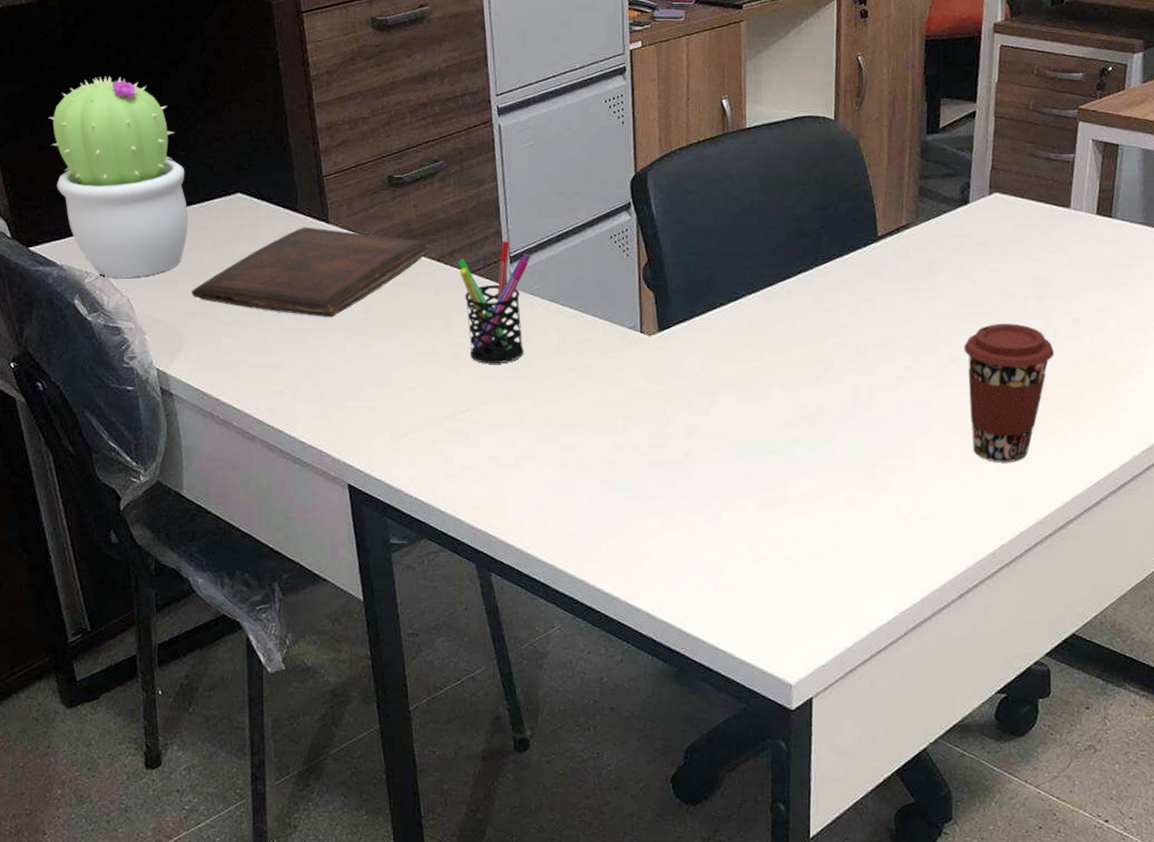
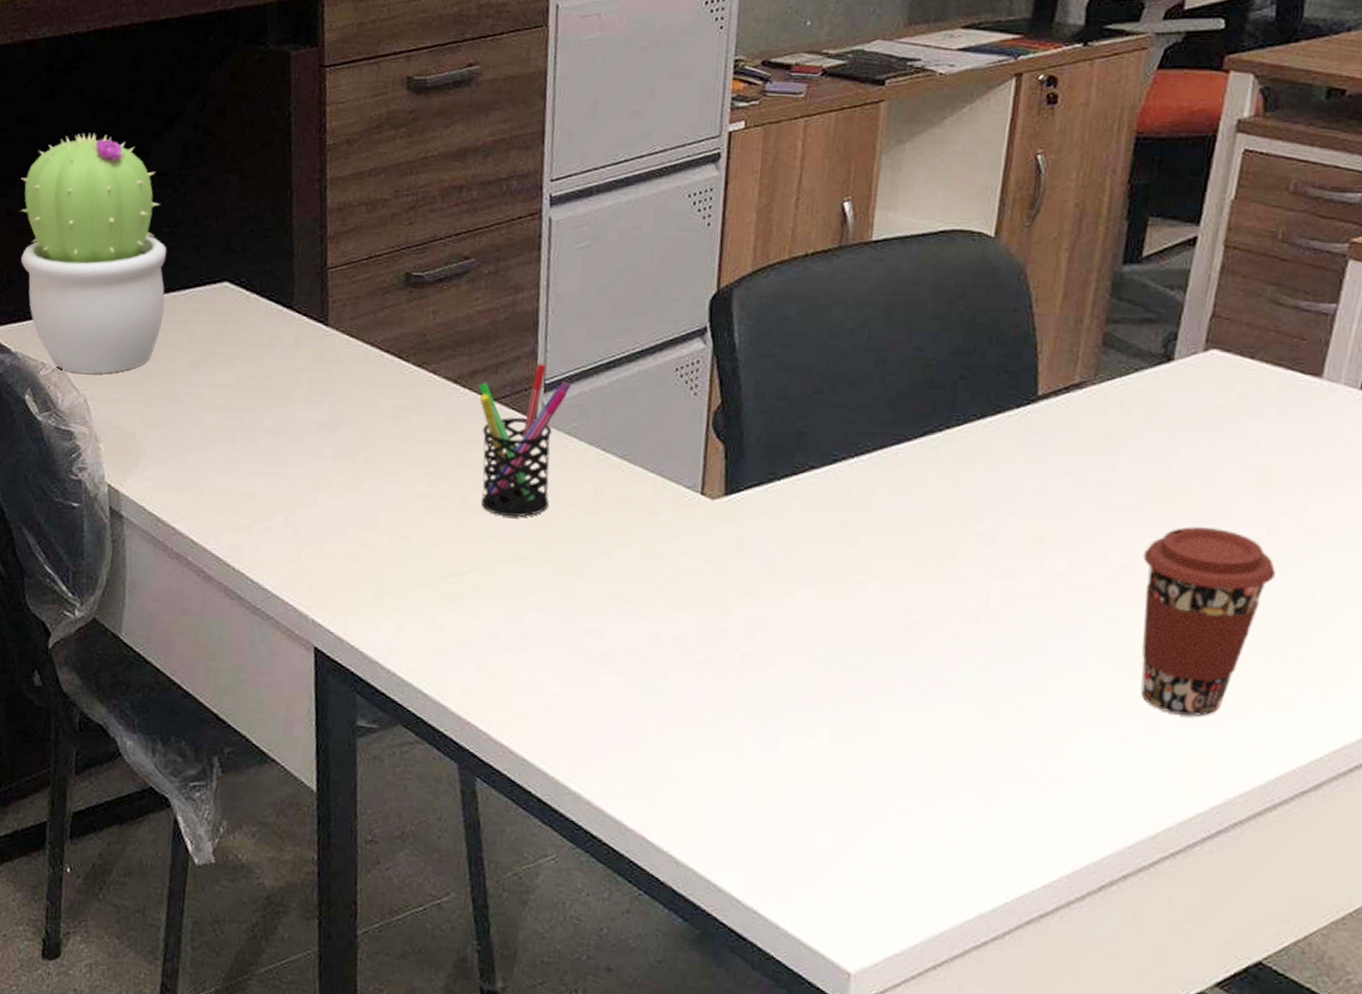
book: present [192,227,430,318] -> none [158,328,447,441]

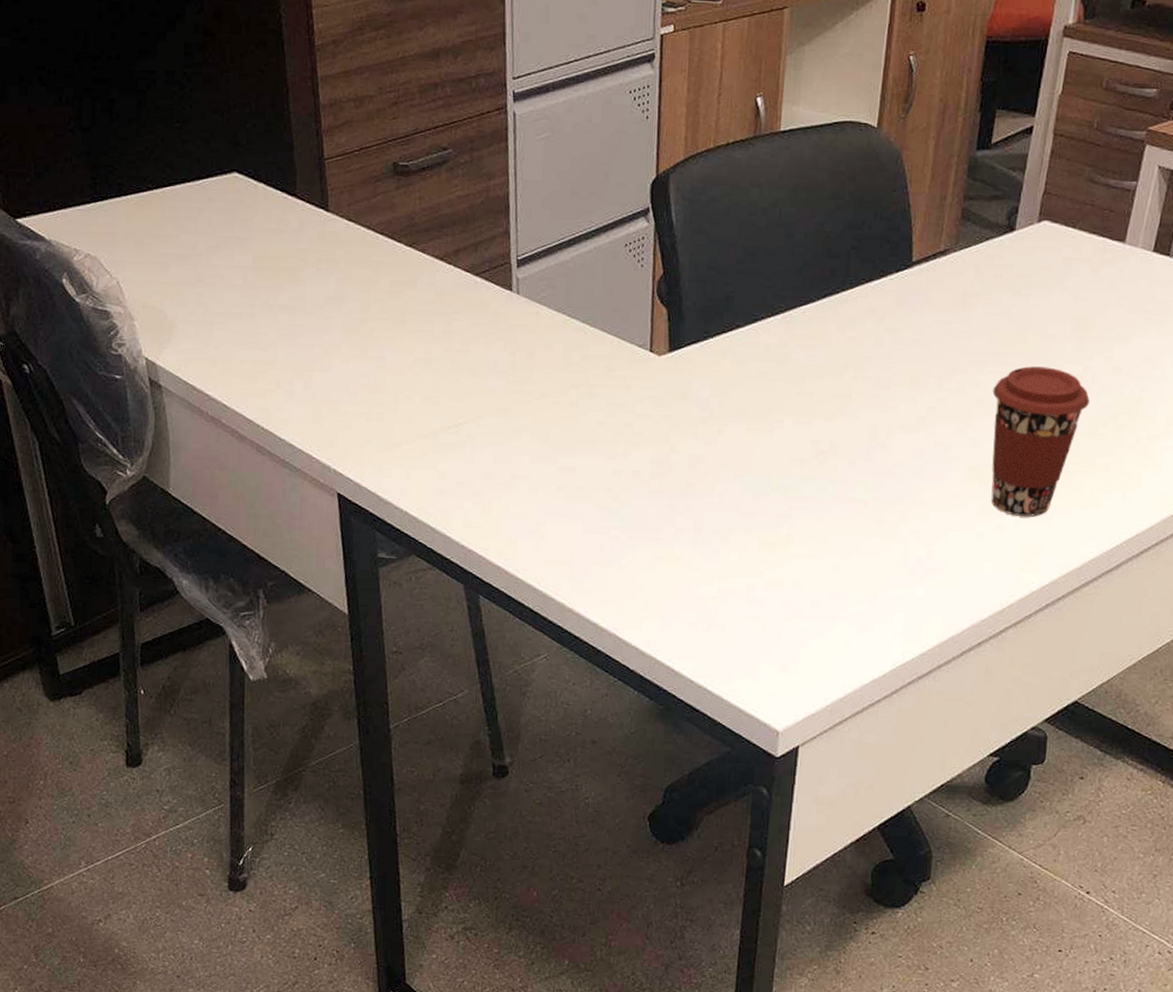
flowerpot: present [20,132,167,374] -> none [38,33,182,259]
pen holder: present [478,363,572,517] -> none [462,242,540,376]

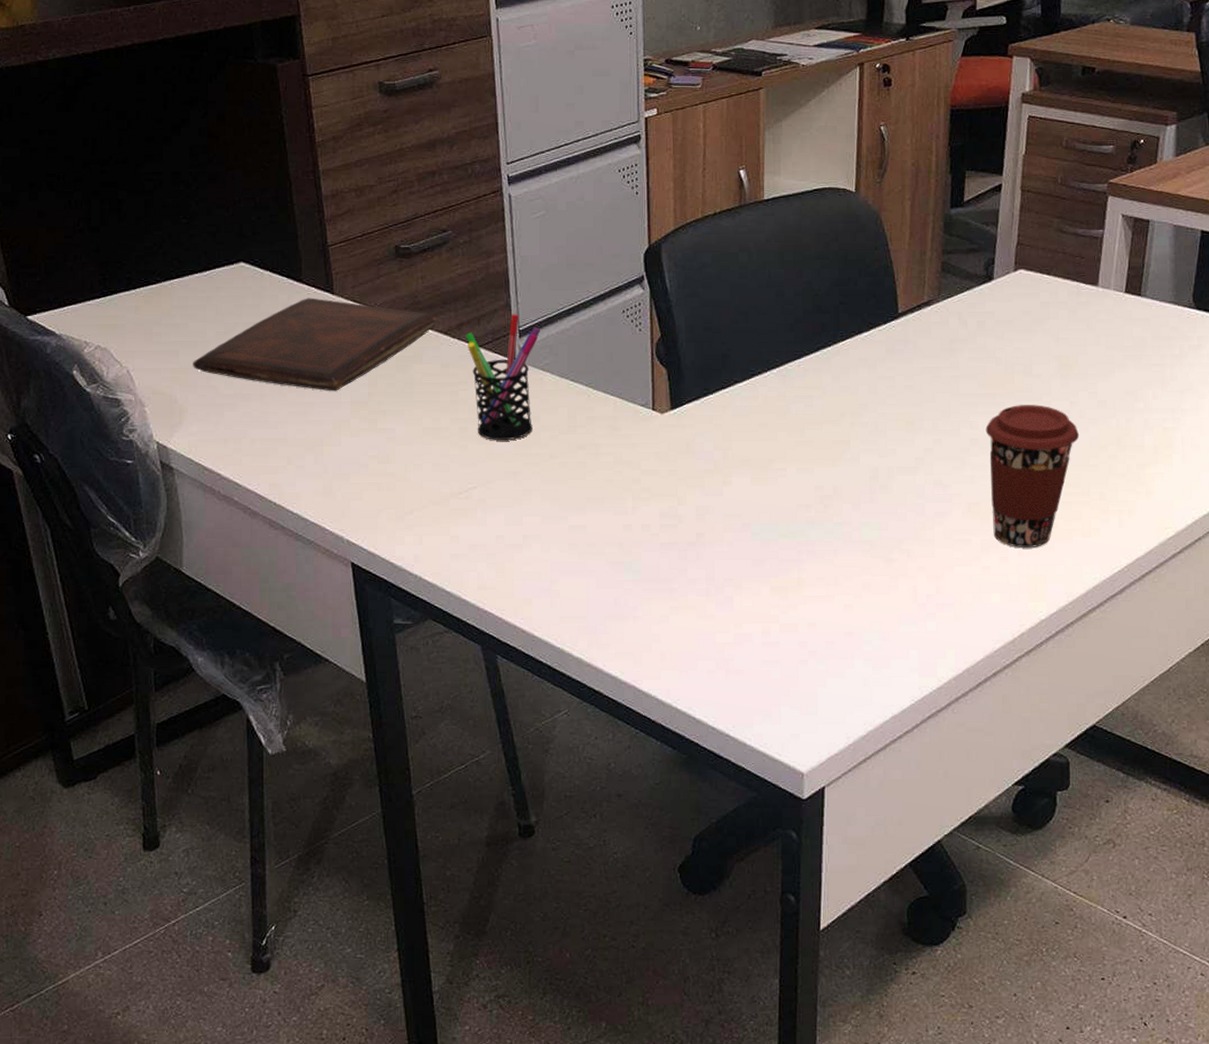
book: none [183,214,433,315] -> present [193,298,437,391]
pen holder: none [462,242,540,376] -> present [465,314,541,441]

